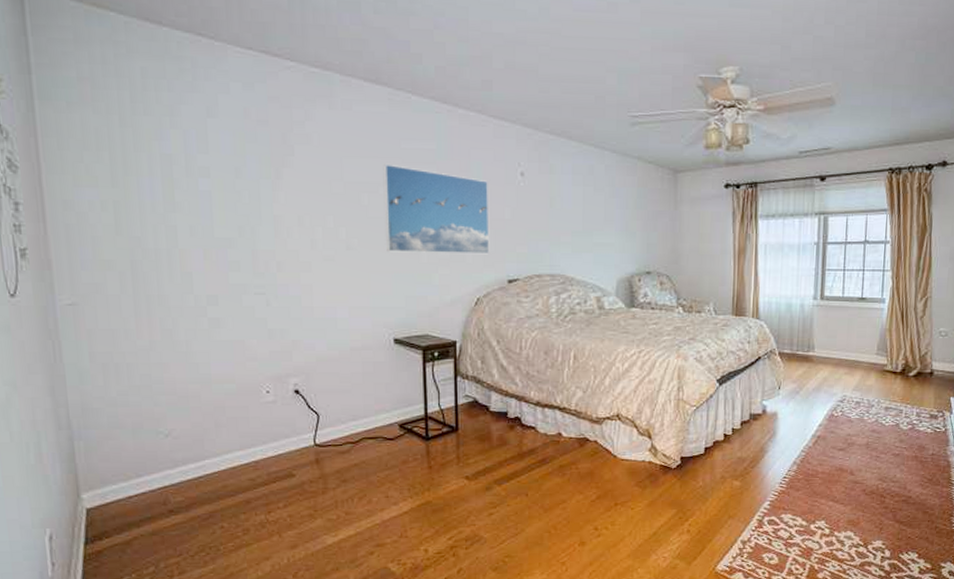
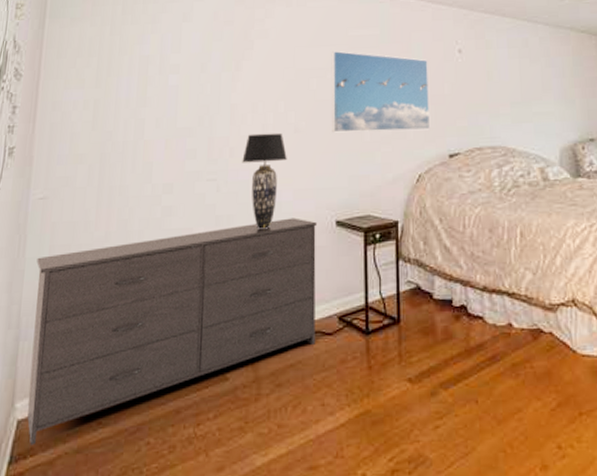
dresser: none [77,334,377,529] -> present [27,217,318,446]
table lamp: none [291,248,340,344] -> present [242,132,287,229]

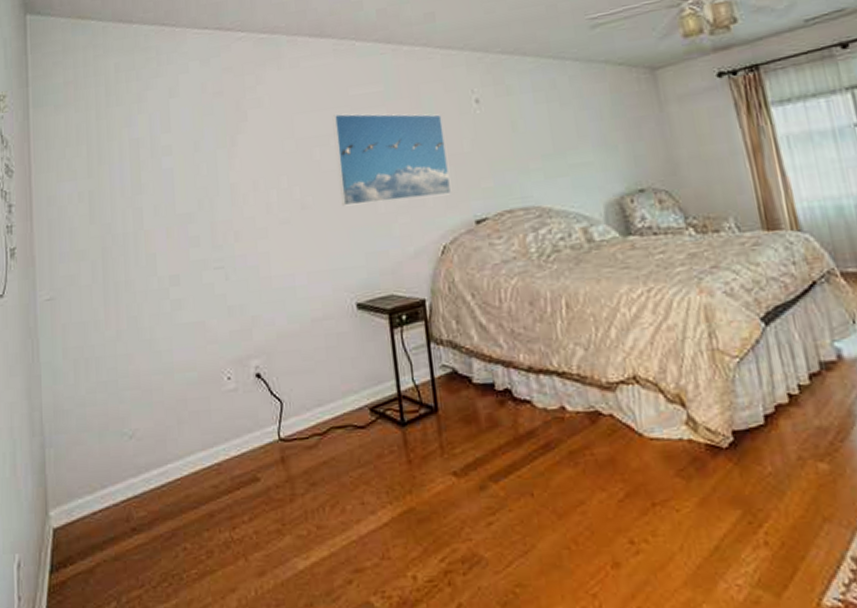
dresser: present [27,217,318,446] -> none [52,303,347,554]
table lamp: present [242,132,287,229] -> none [248,211,296,318]

